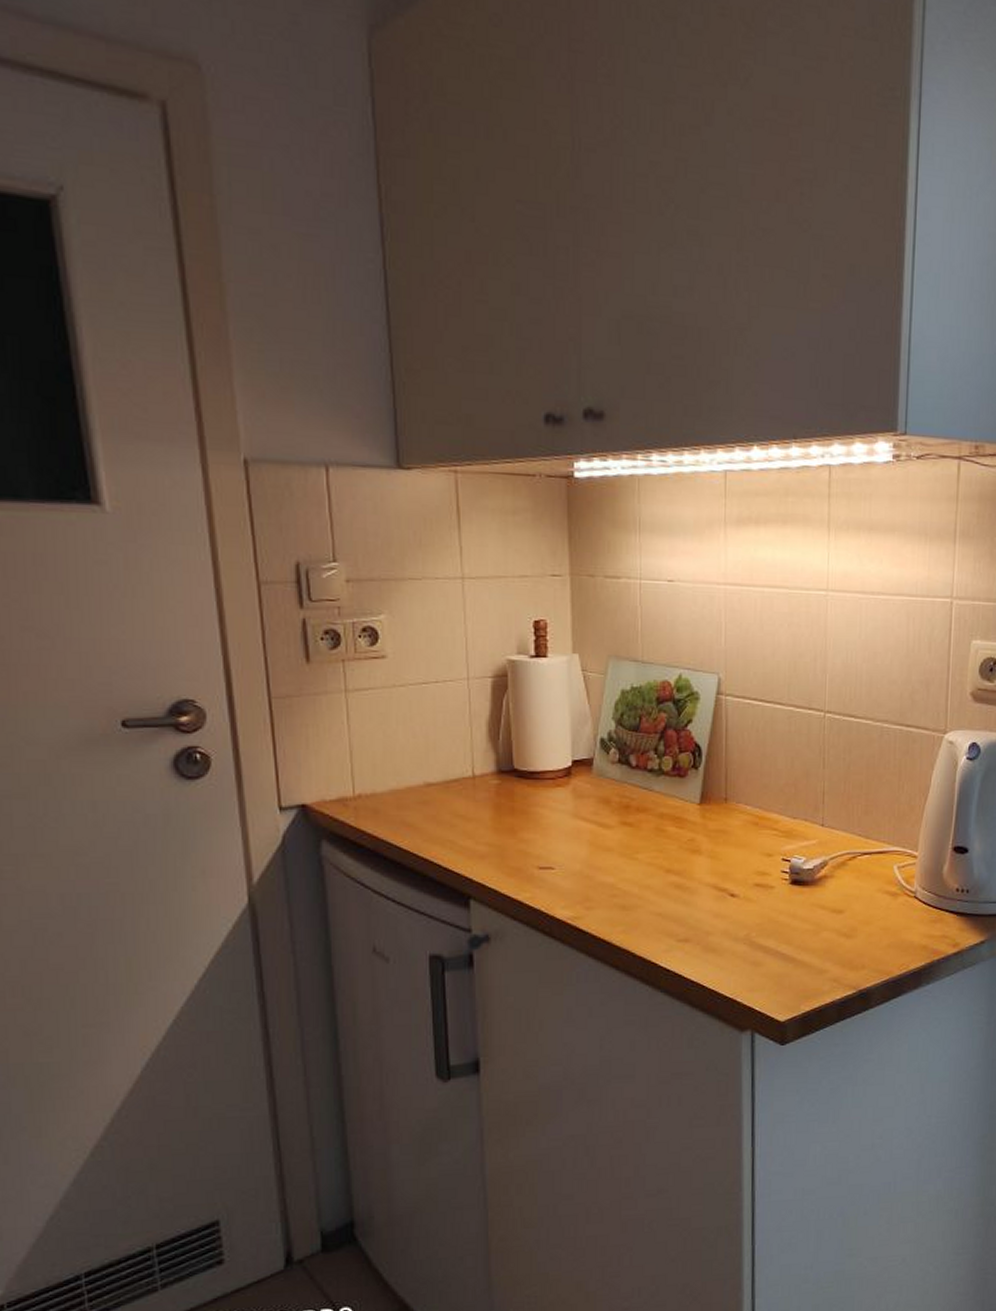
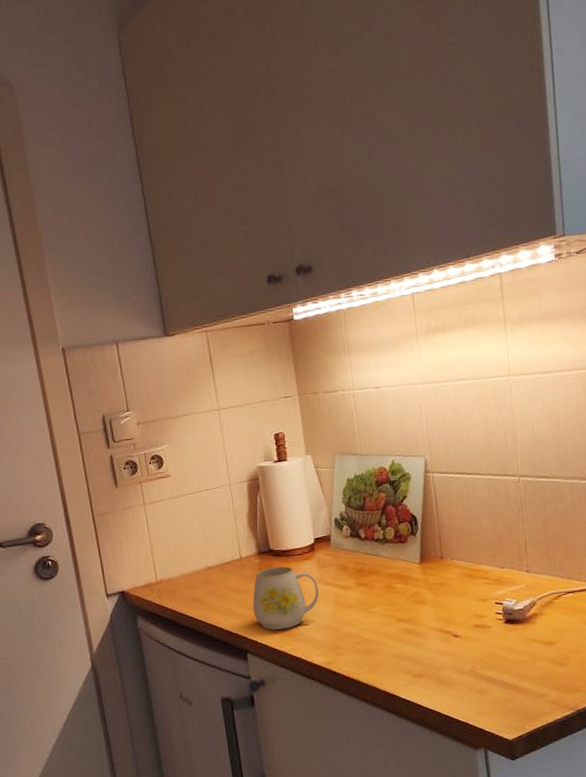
mug: none [484,792,571,872] -> present [252,566,319,630]

